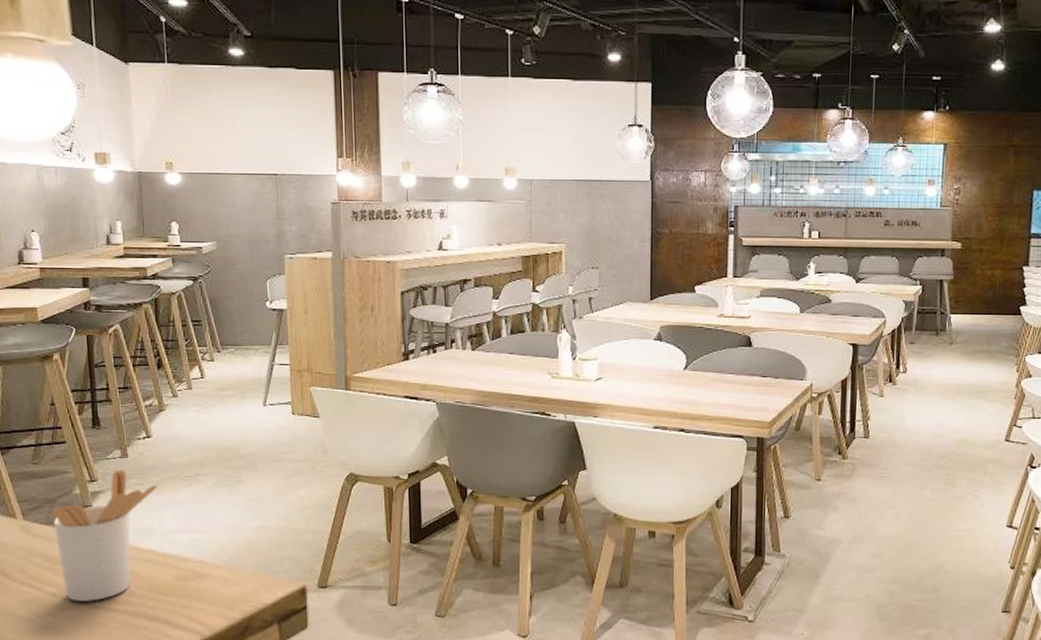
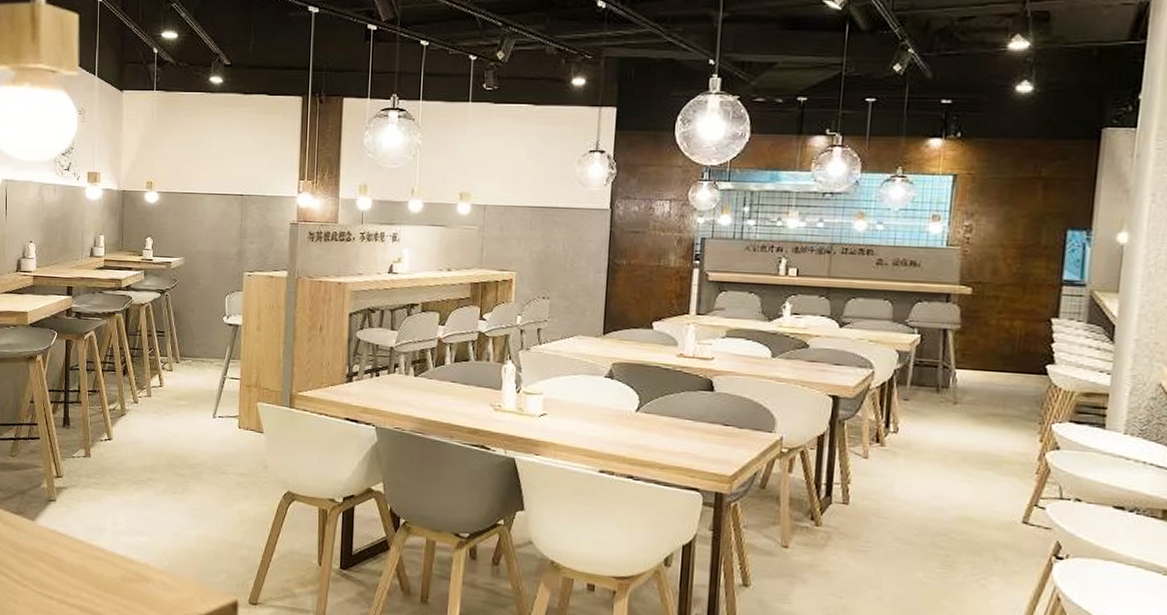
utensil holder: present [51,470,158,601] -> none [22,468,114,592]

